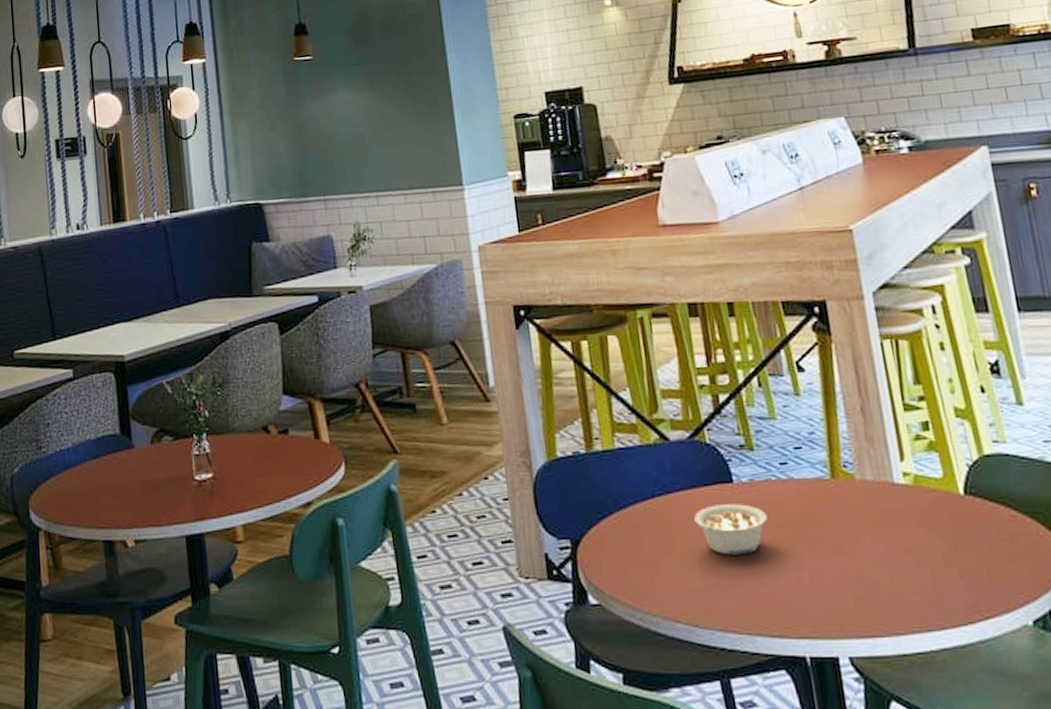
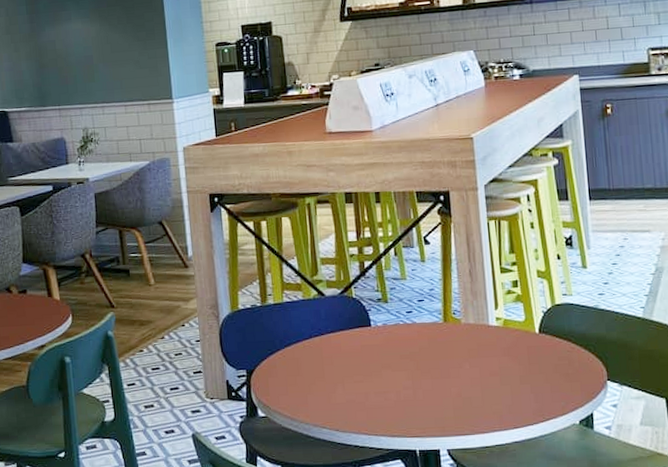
legume: present [694,504,768,555] -> none [340,342,395,379]

